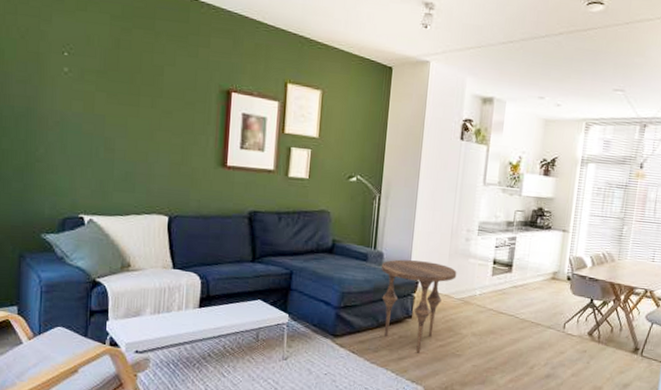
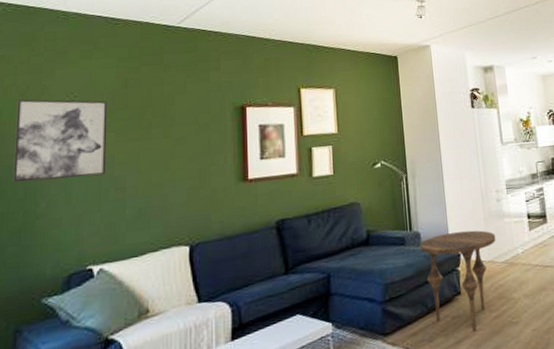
wall art: none [15,41,101,133] -> present [13,99,108,183]

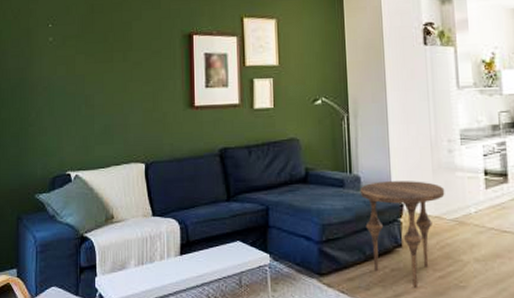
wall art: present [13,99,108,183] -> none [12,21,79,94]

